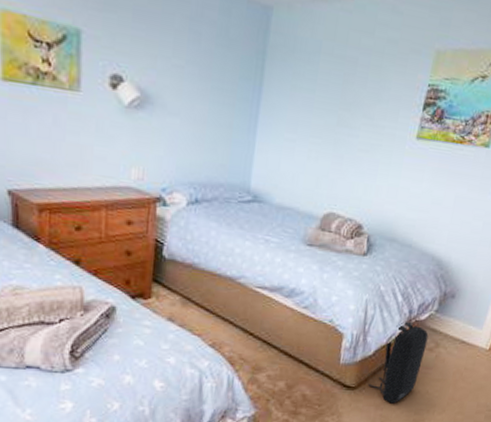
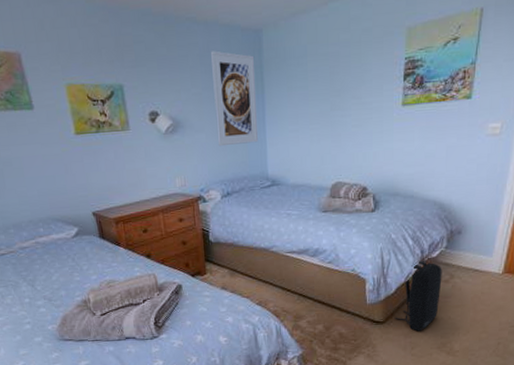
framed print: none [194,17,258,145] -> present [210,50,258,147]

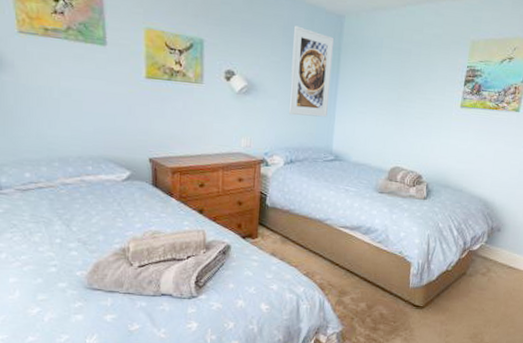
backpack: present [395,259,442,332] -> none [434,251,481,320]

